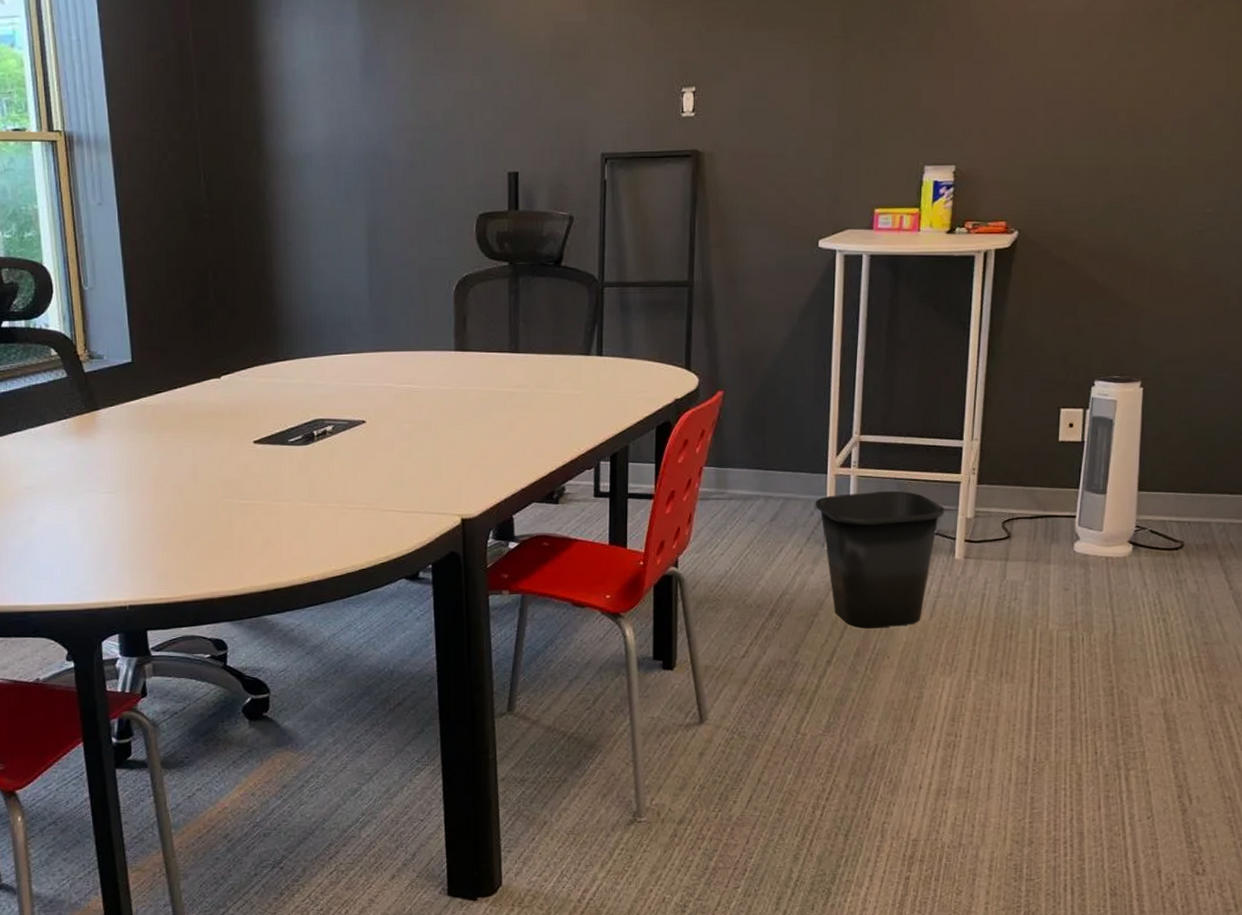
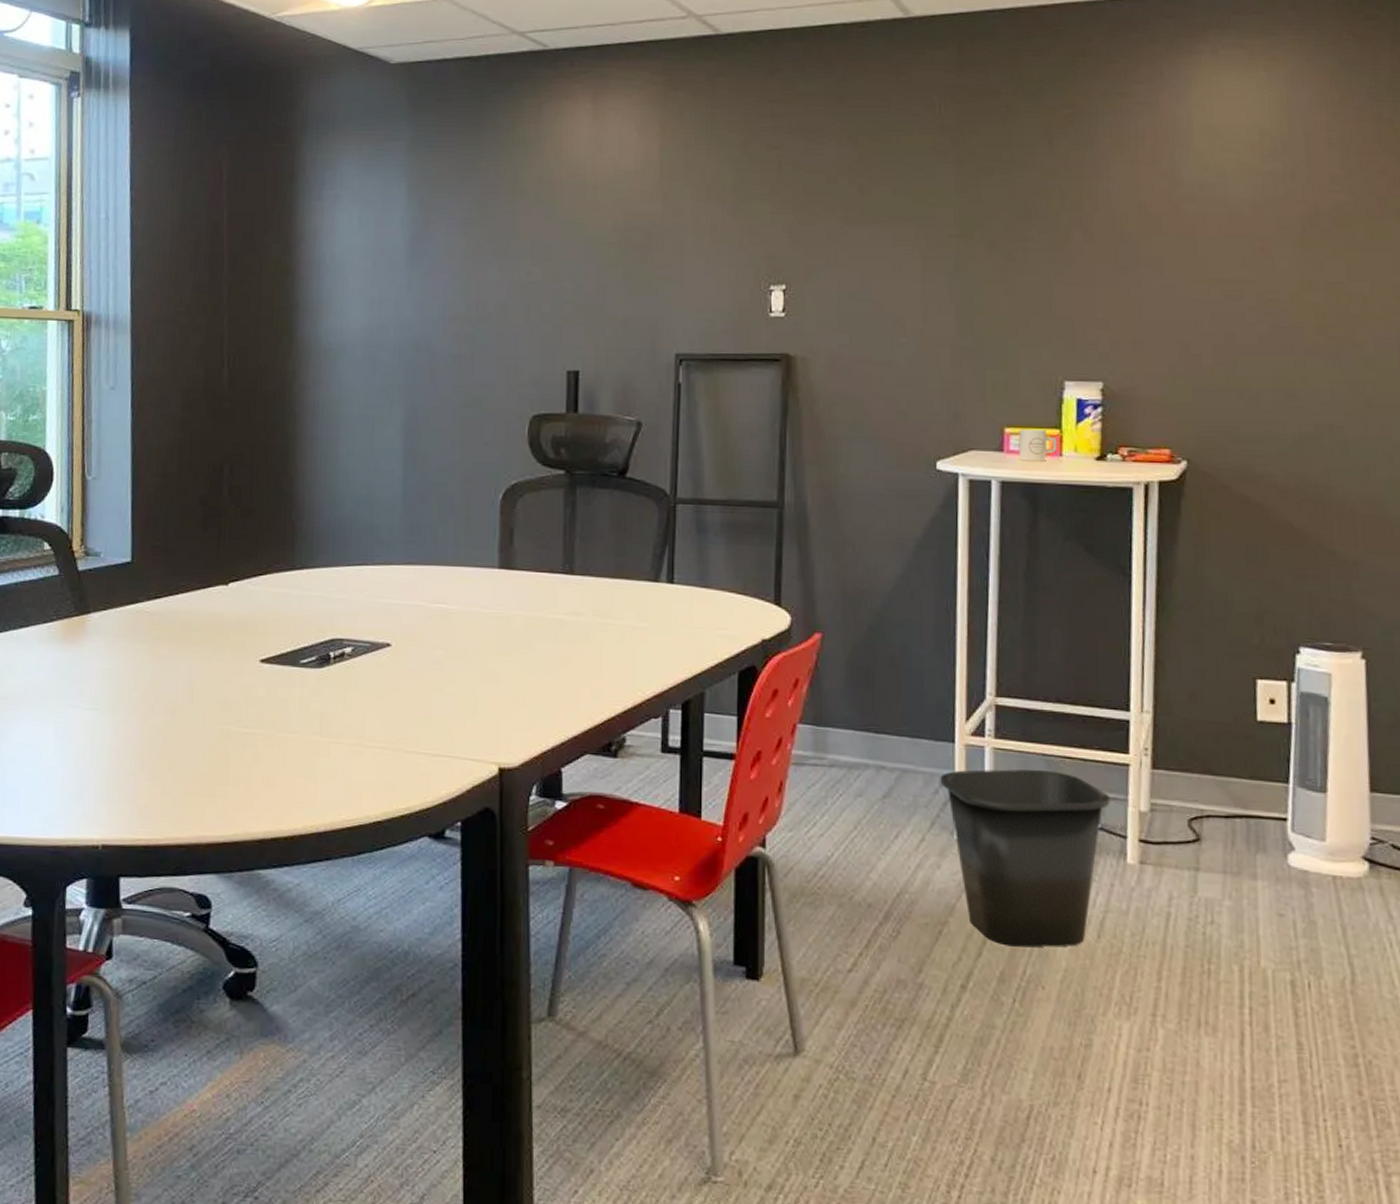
mug: none [885,209,916,237] -> present [1018,429,1057,462]

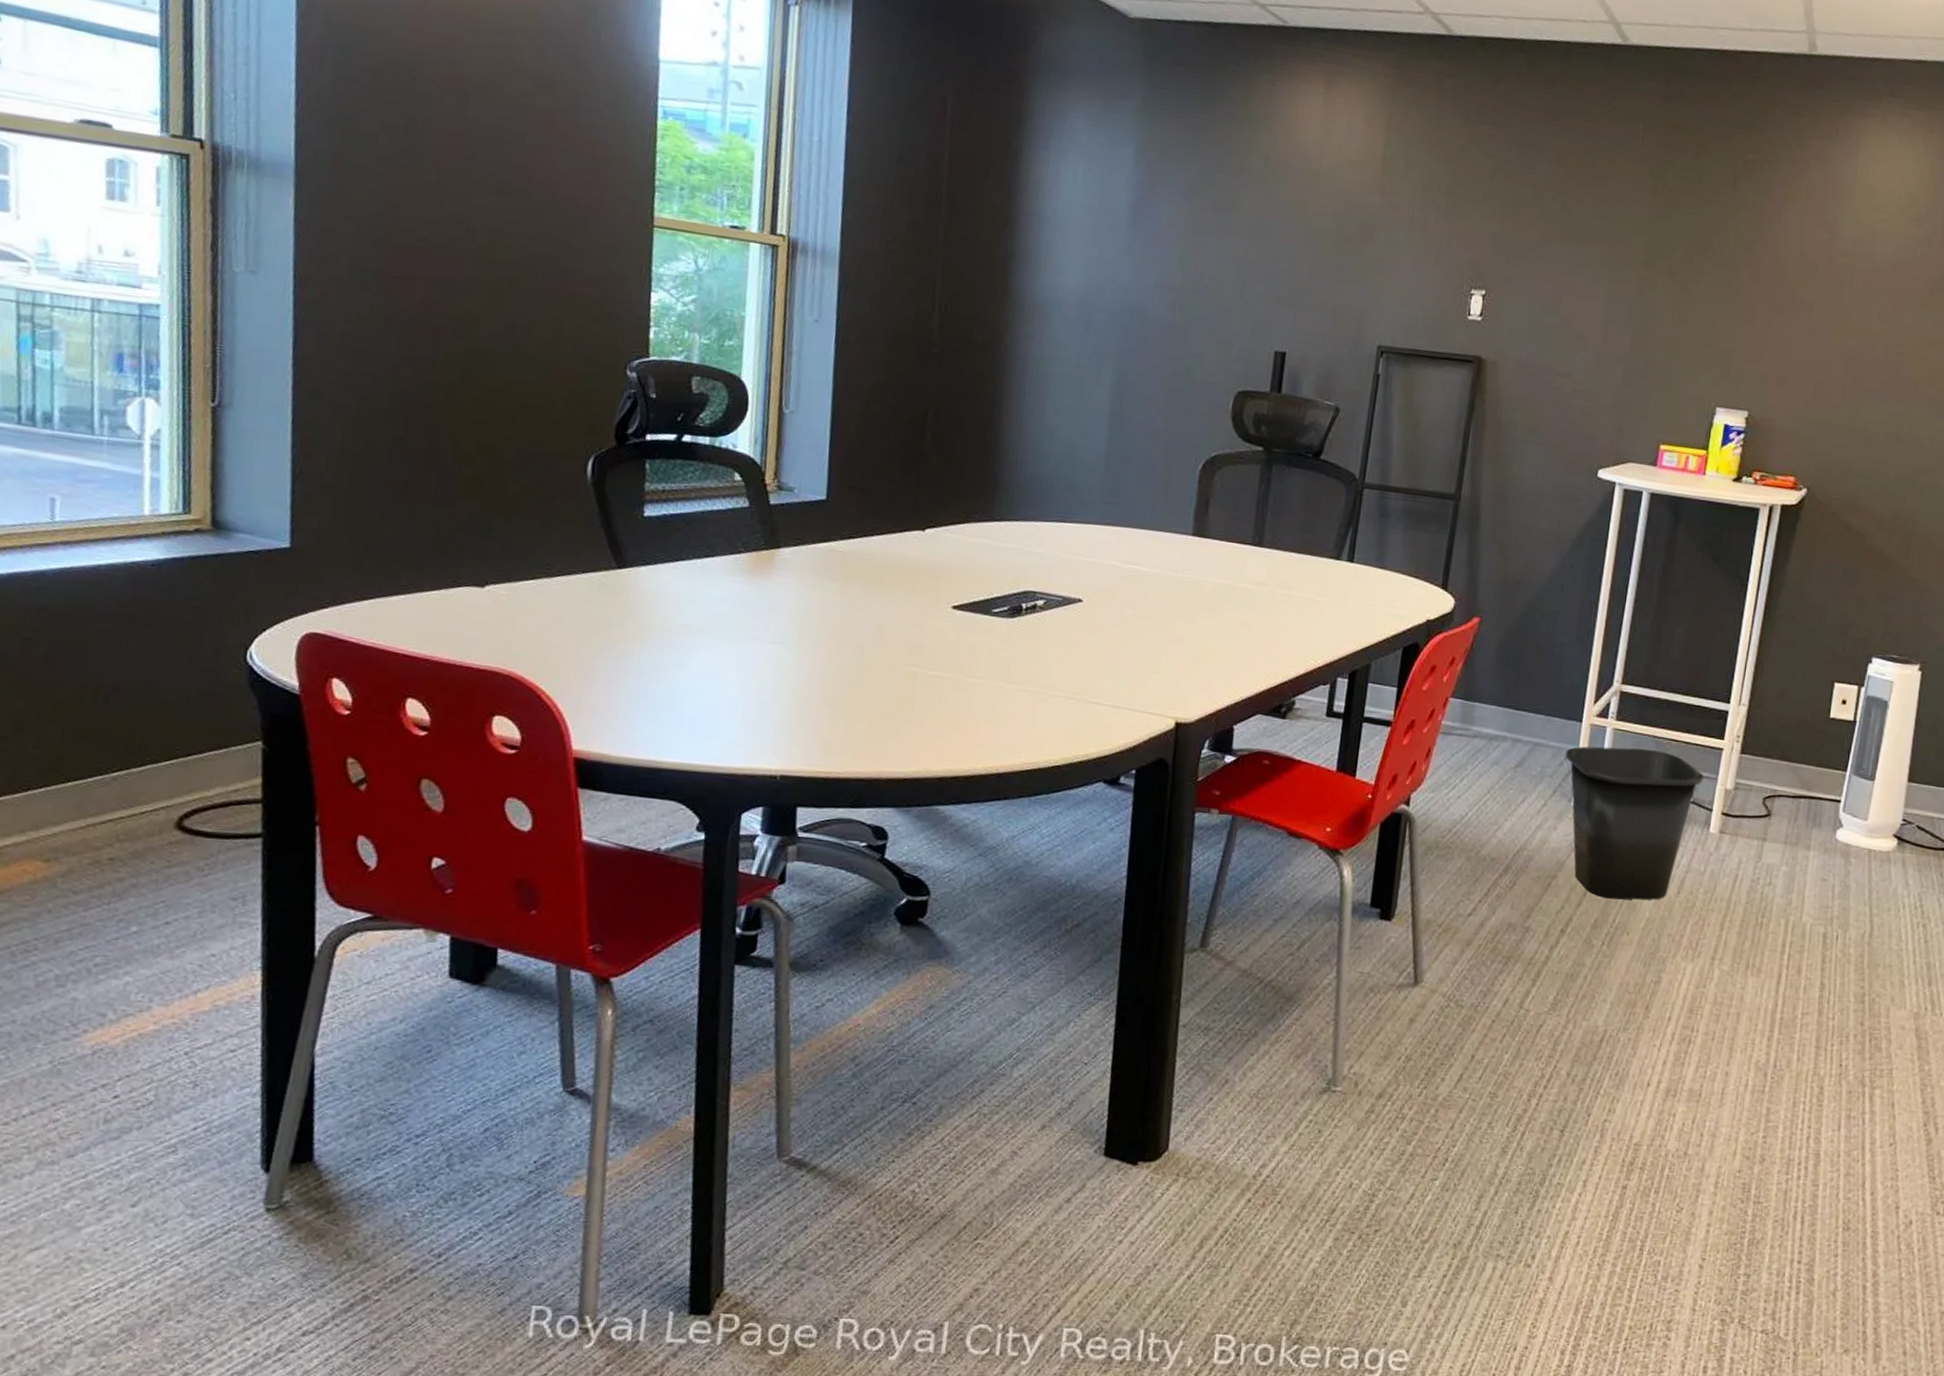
mug: present [1018,429,1057,462] -> none [1669,447,1703,479]

